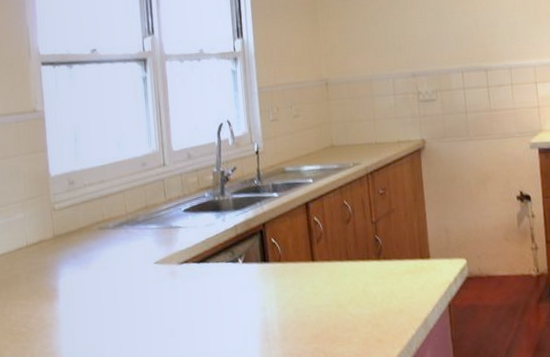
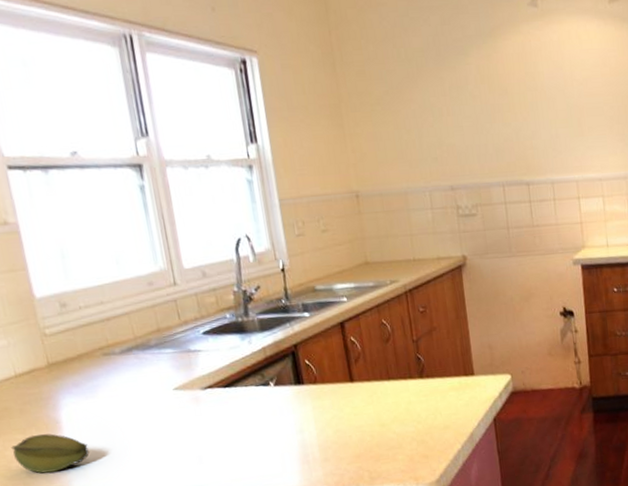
fruit: none [16,301,79,338] -> present [11,433,90,474]

